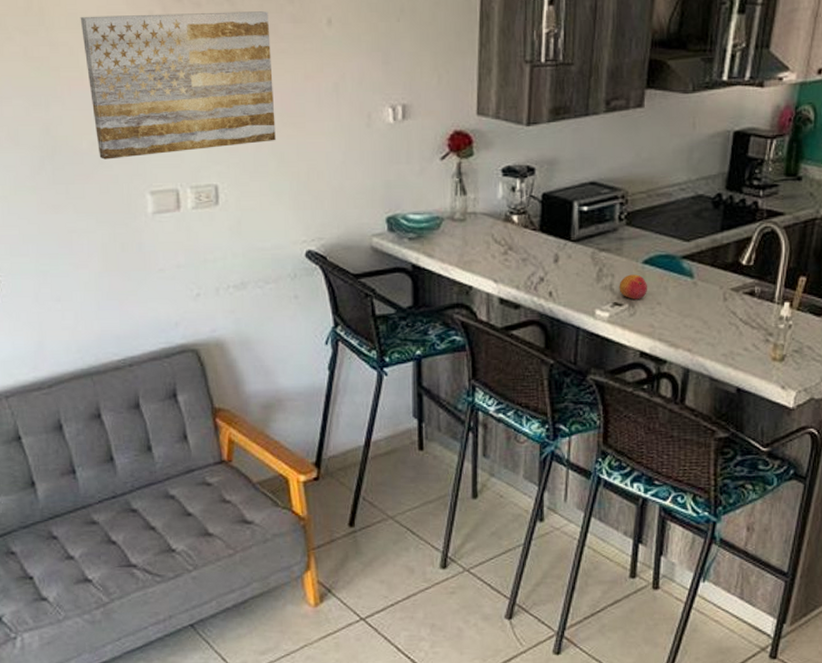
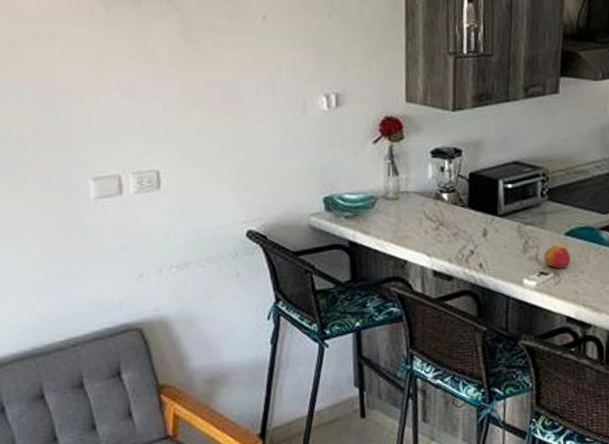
wall art: present [80,11,276,160] -> none [22,9,215,148]

